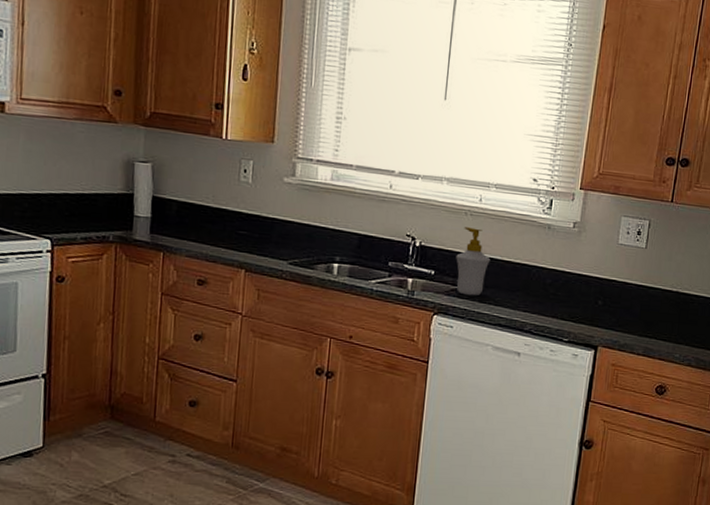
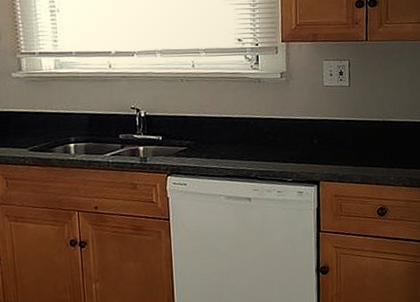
soap bottle: present [456,227,491,296] -> none [179,92,211,154]

